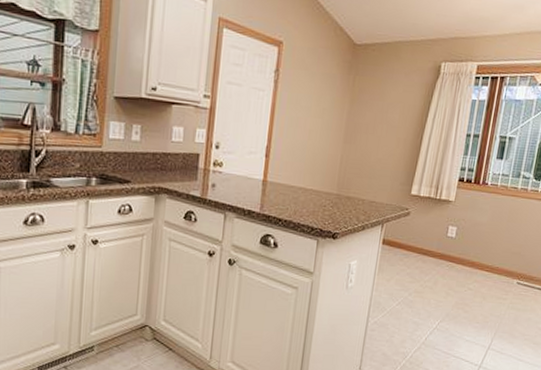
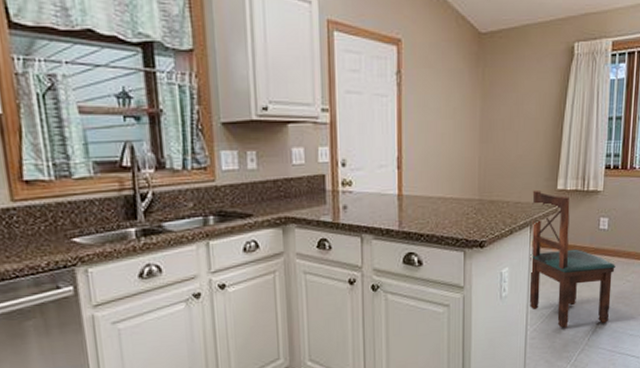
dining chair: none [373,192,459,326] -> present [529,189,615,329]

